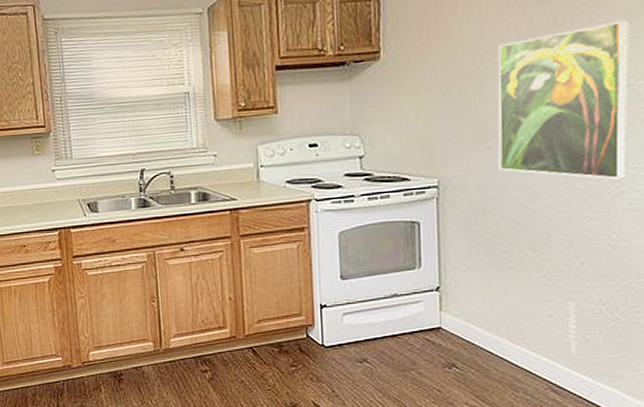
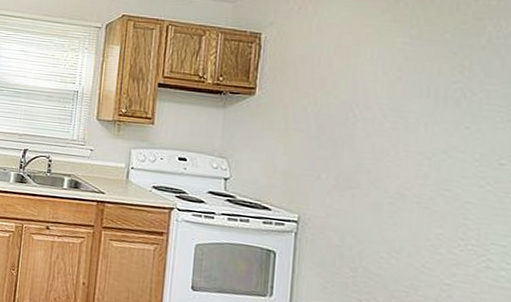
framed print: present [498,20,629,180] -> none [361,102,504,255]

